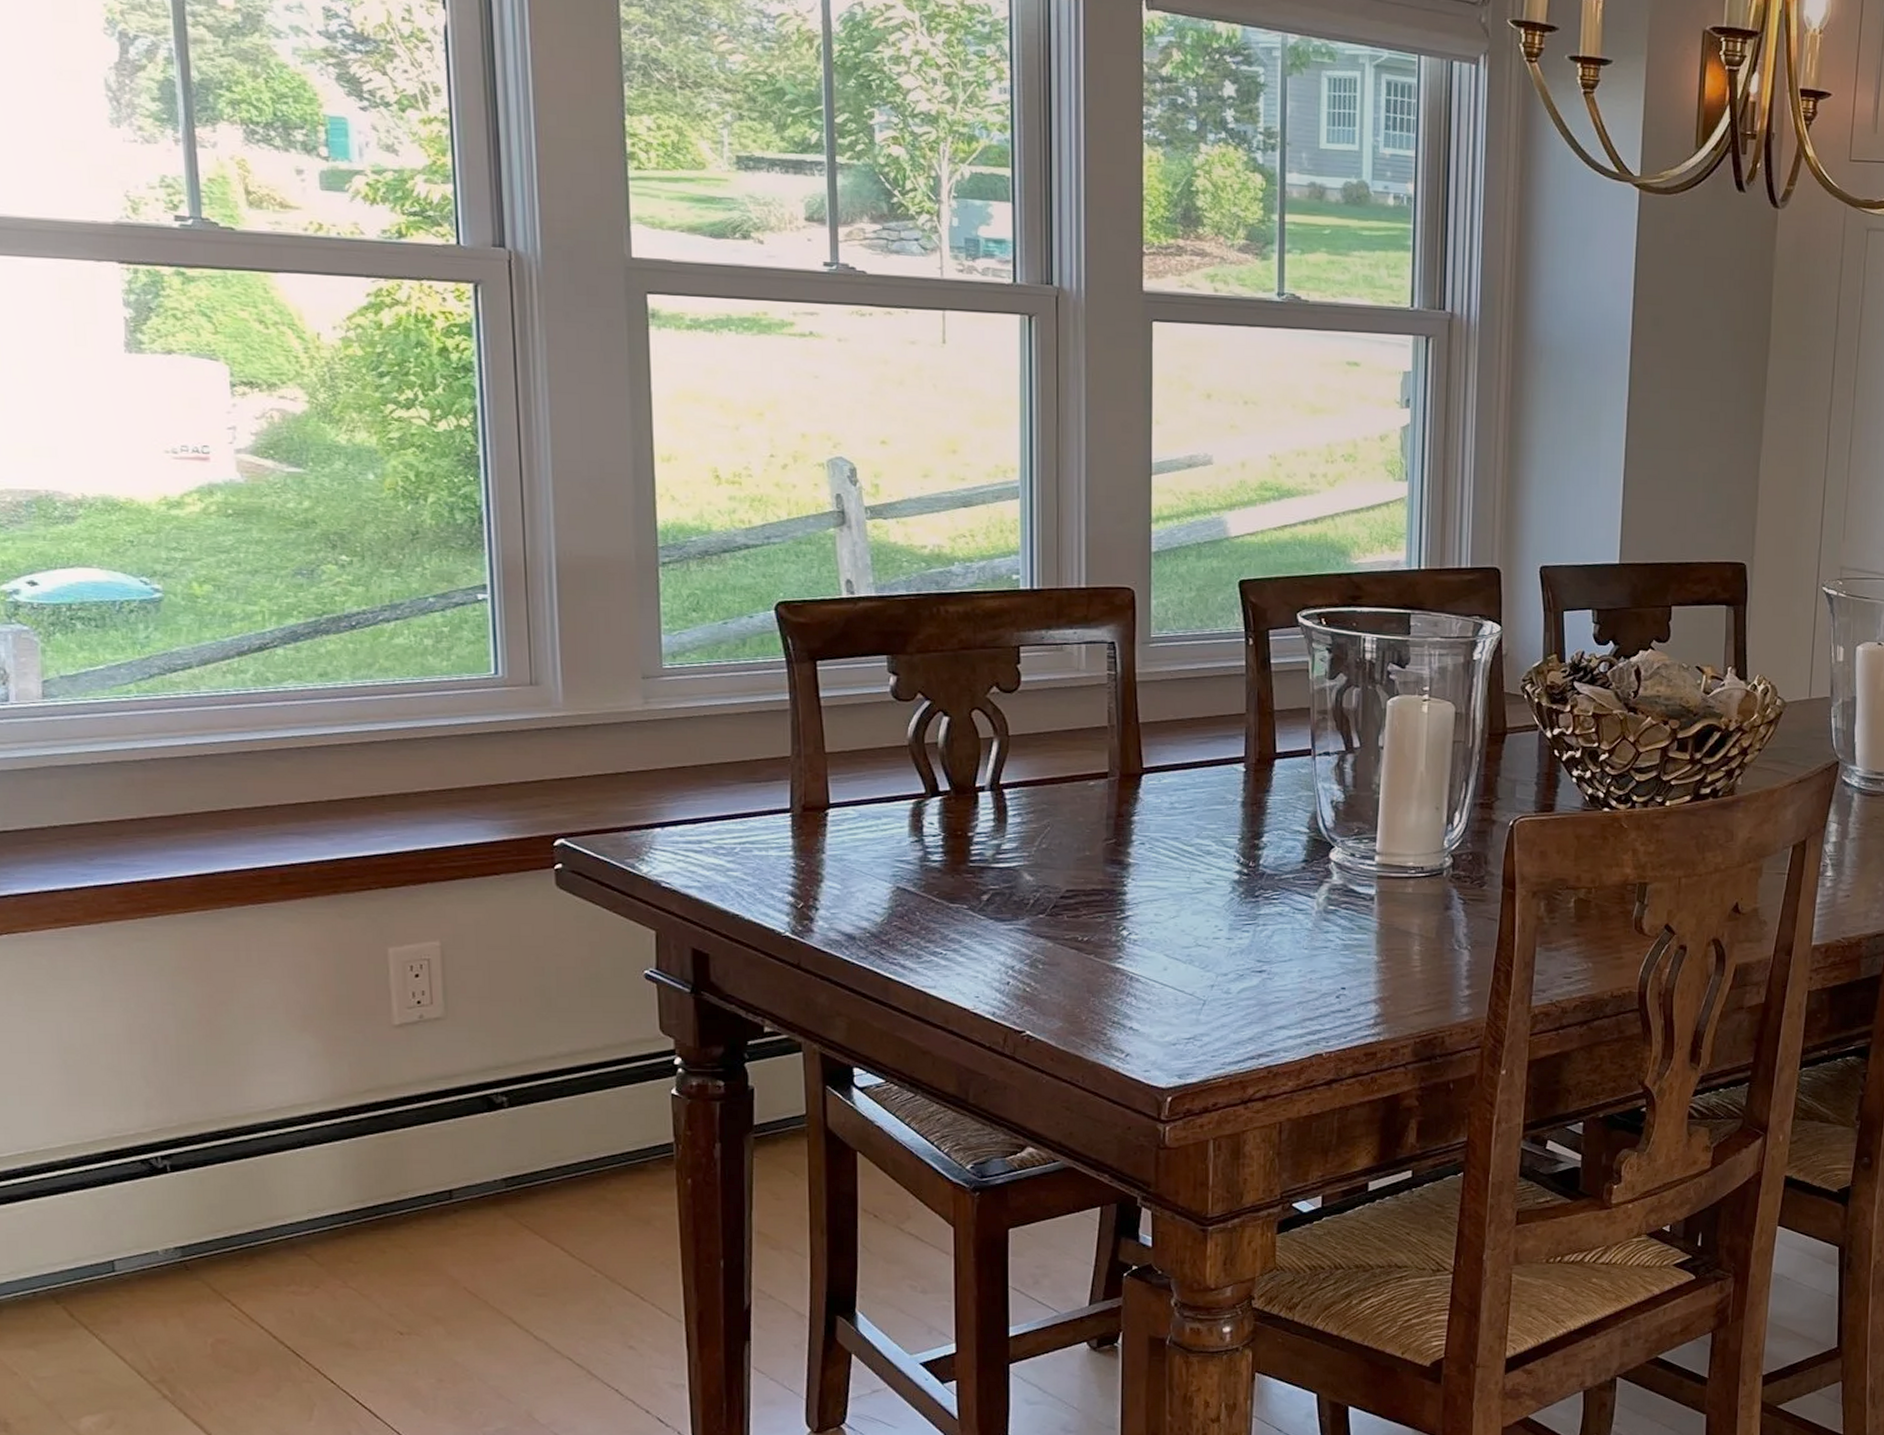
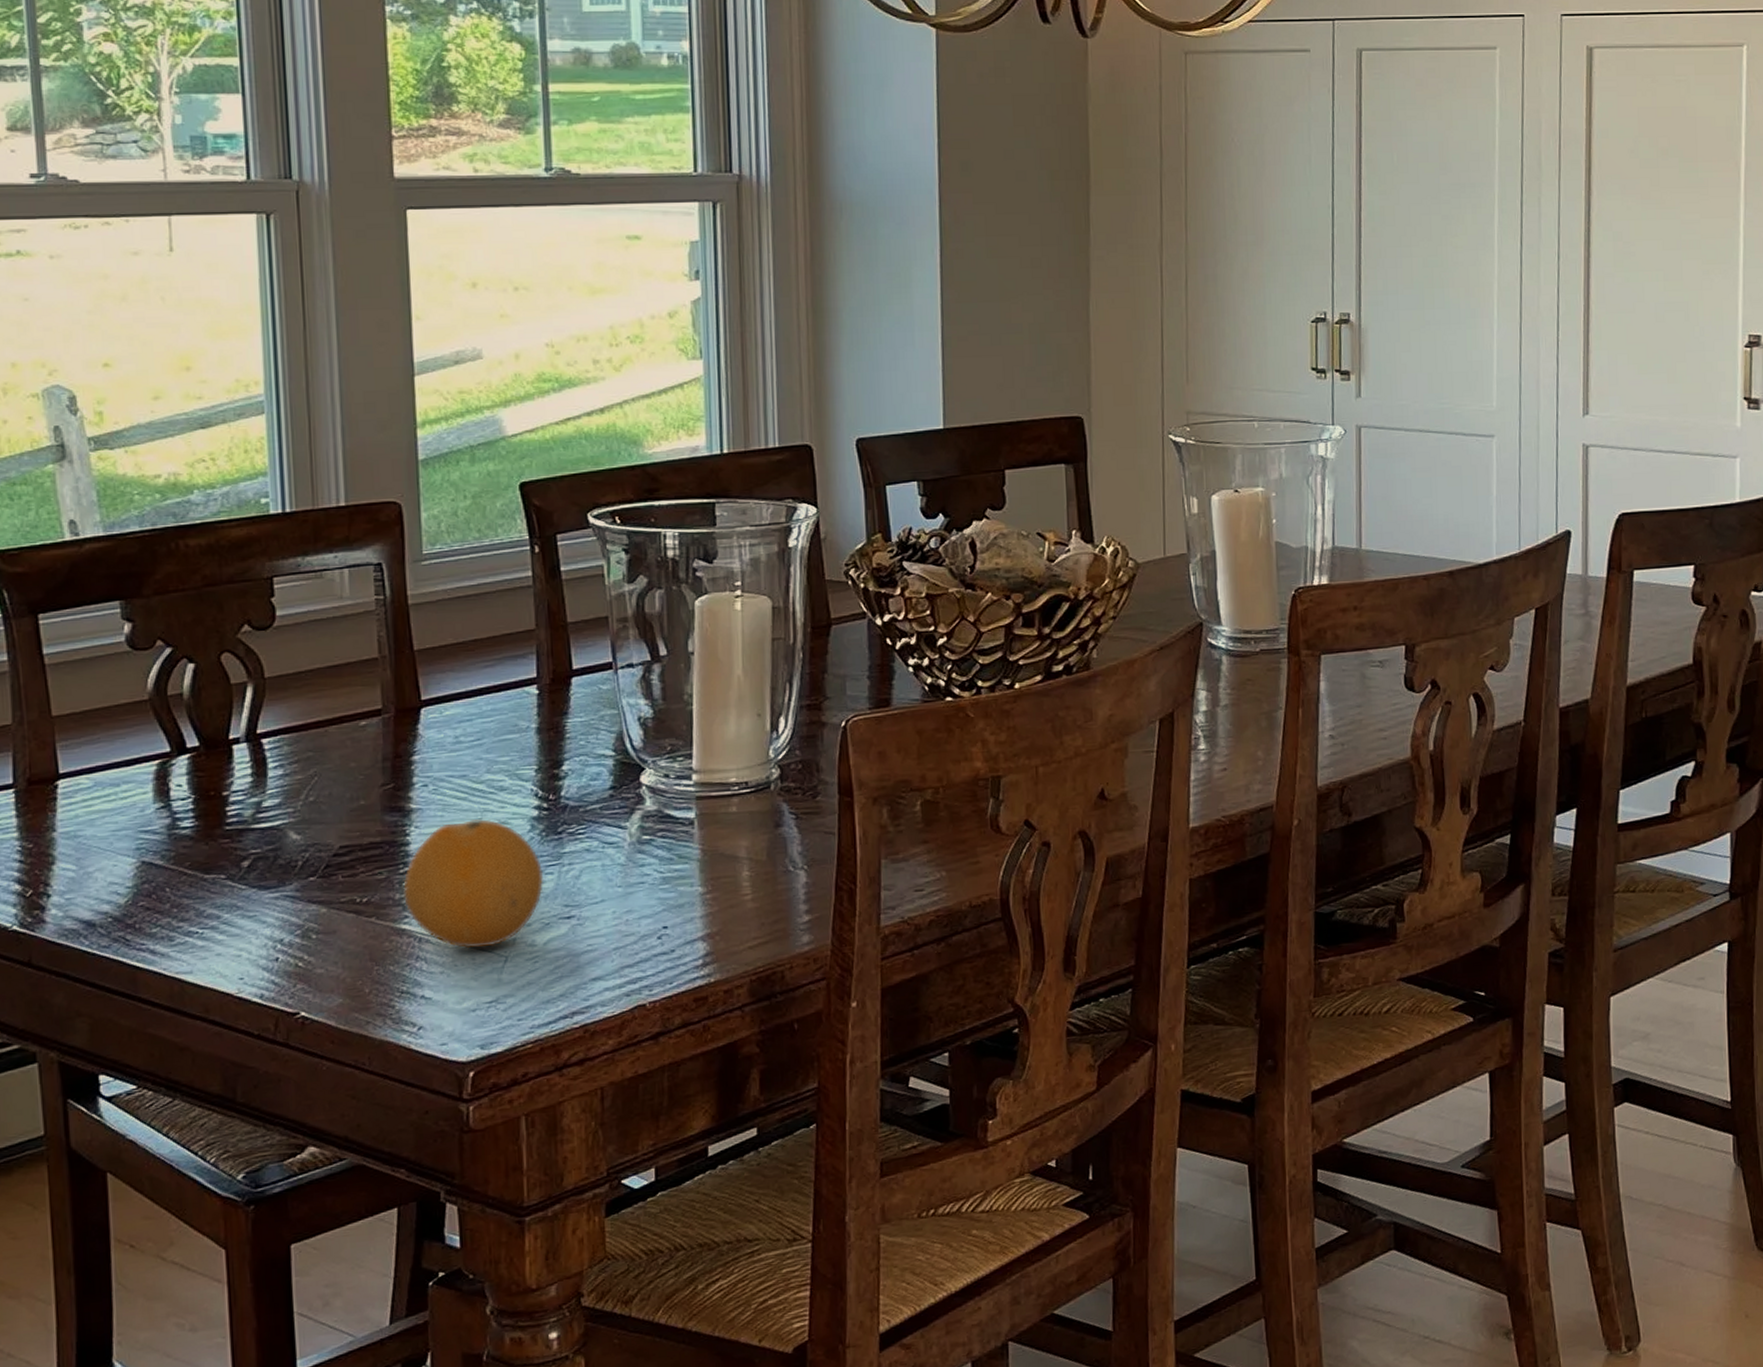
fruit: none [1119,878,1241,991] -> present [403,819,545,949]

